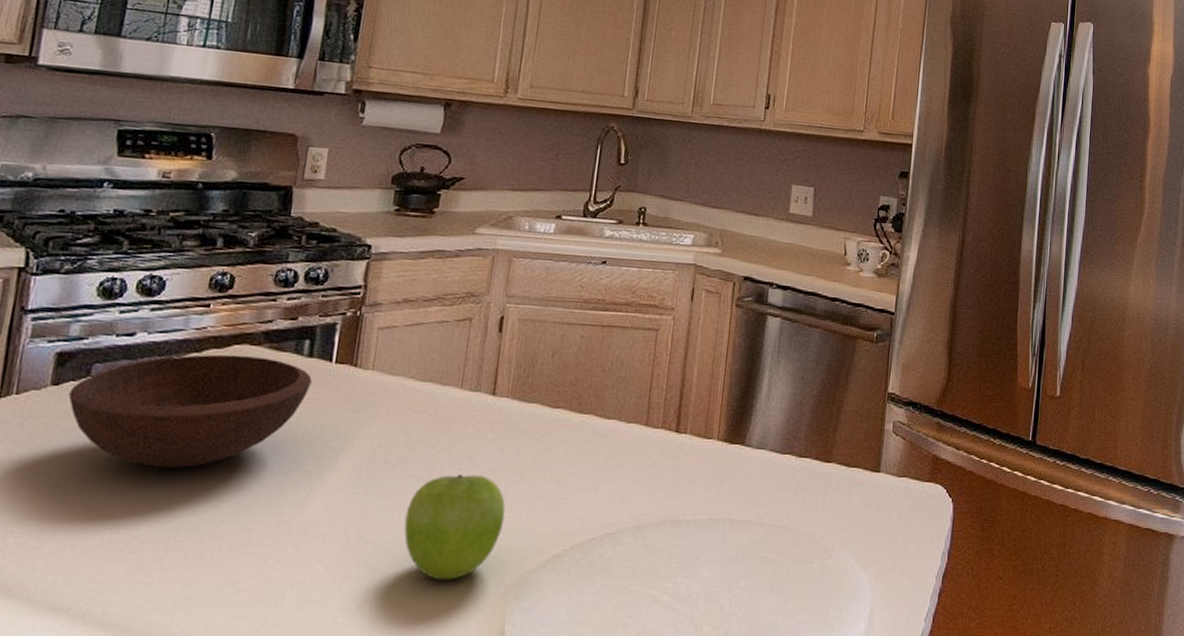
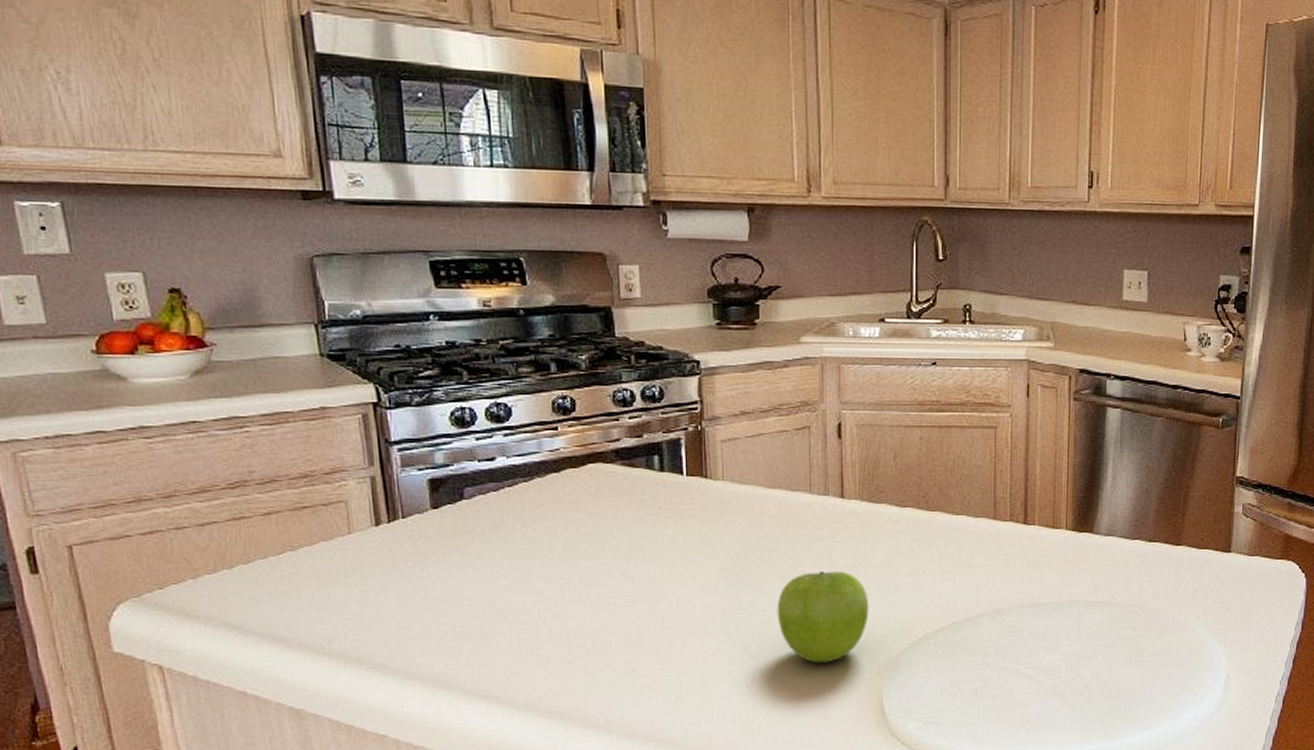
bowl: present [68,354,312,468] -> none [449,473,668,576]

